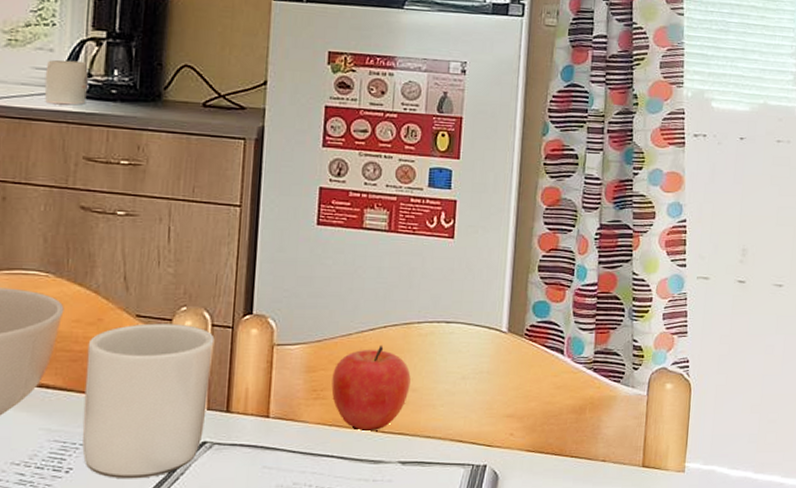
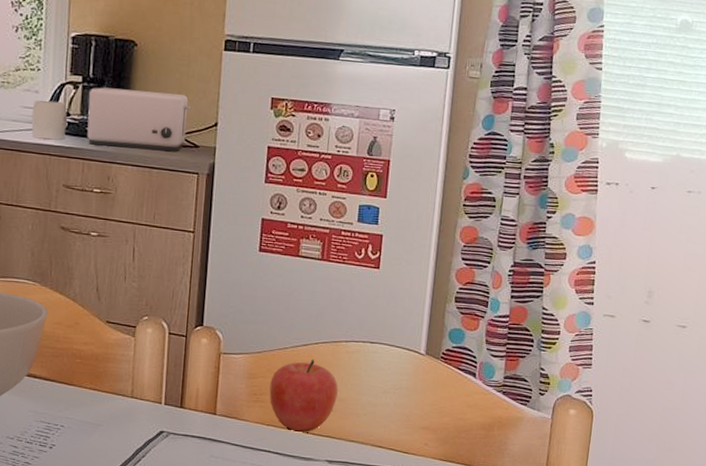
mug: present [82,323,215,479] -> none [62,328,171,458]
toaster: none [112,43,236,115] -> present [87,87,191,152]

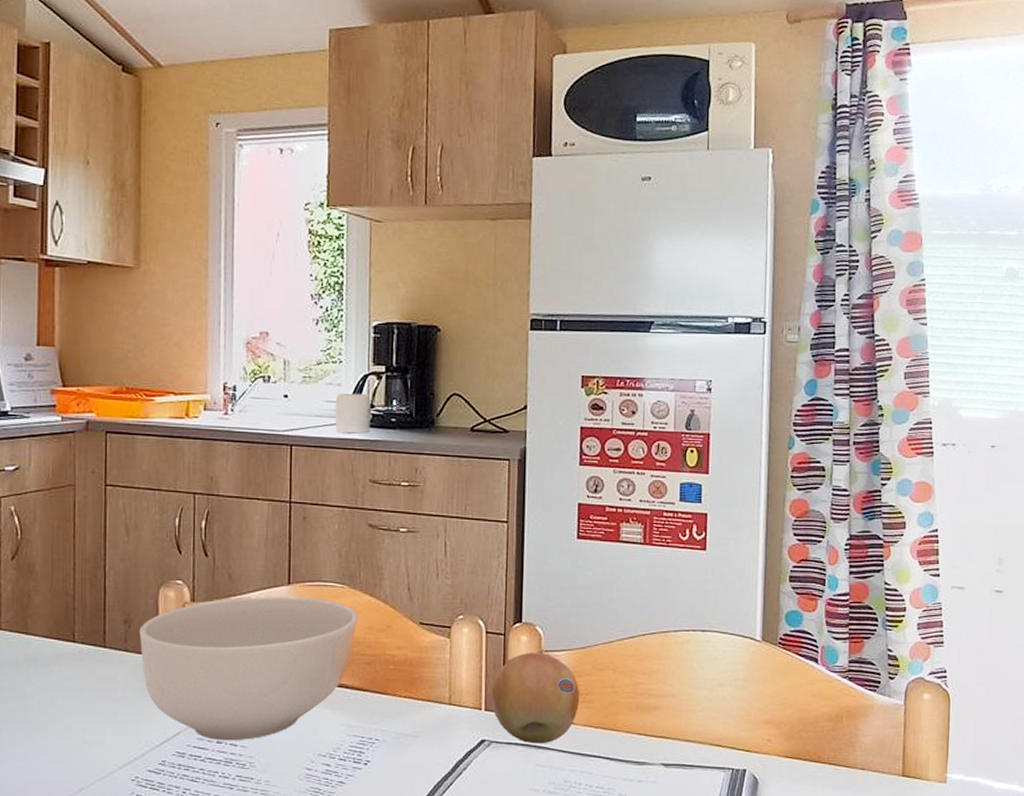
toaster: present [87,87,191,152] -> none [392,376,498,439]
fruit: none [171,354,254,438] -> present [491,653,580,744]
fruit: present [269,358,338,433] -> none [596,652,670,734]

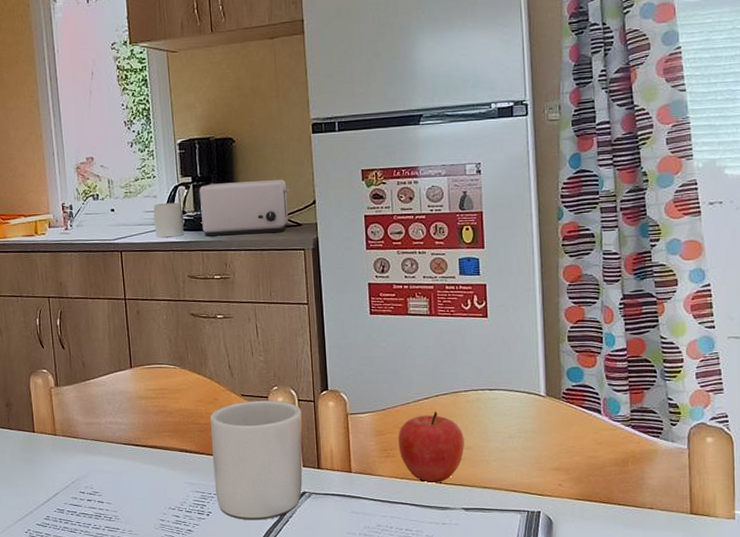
bowl: present [139,597,358,741] -> none [18,378,190,499]
mug: none [377,630,489,772] -> present [210,400,303,521]
toaster: none [392,376,498,439] -> present [200,179,290,237]
fruit: present [491,653,580,744] -> none [307,416,385,494]
fruit: none [596,652,670,734] -> present [398,411,464,484]

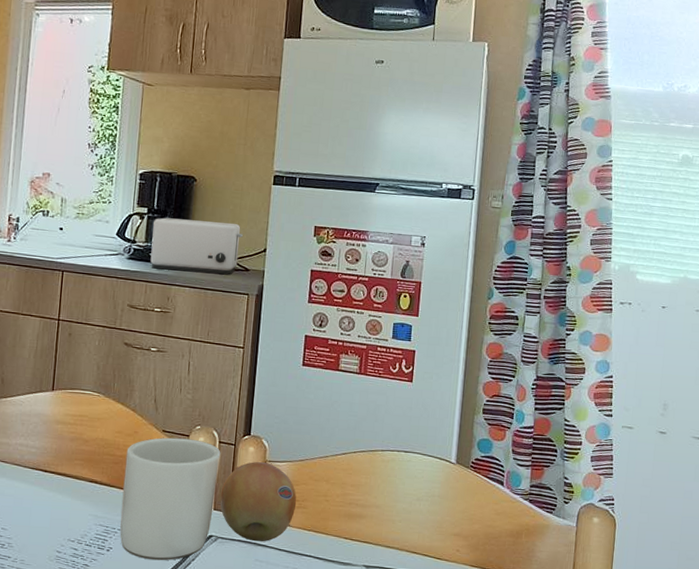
mug: present [153,202,184,238] -> none [101,229,134,265]
fruit: none [307,416,385,494] -> present [220,462,297,542]
fruit: present [398,411,464,484] -> none [311,467,375,538]

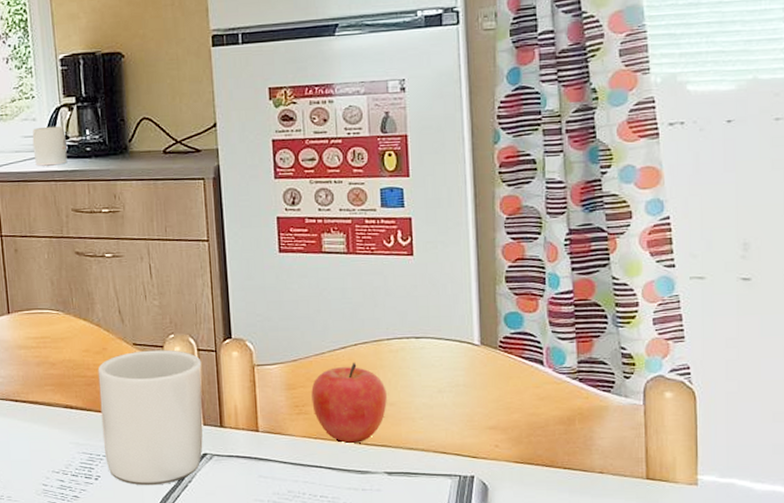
mug: none [101,229,134,265] -> present [32,125,68,166]
toaster: present [150,217,243,275] -> none [84,98,187,166]
fruit: present [220,462,297,542] -> none [208,367,297,456]
fruit: none [311,467,375,538] -> present [311,362,387,444]

